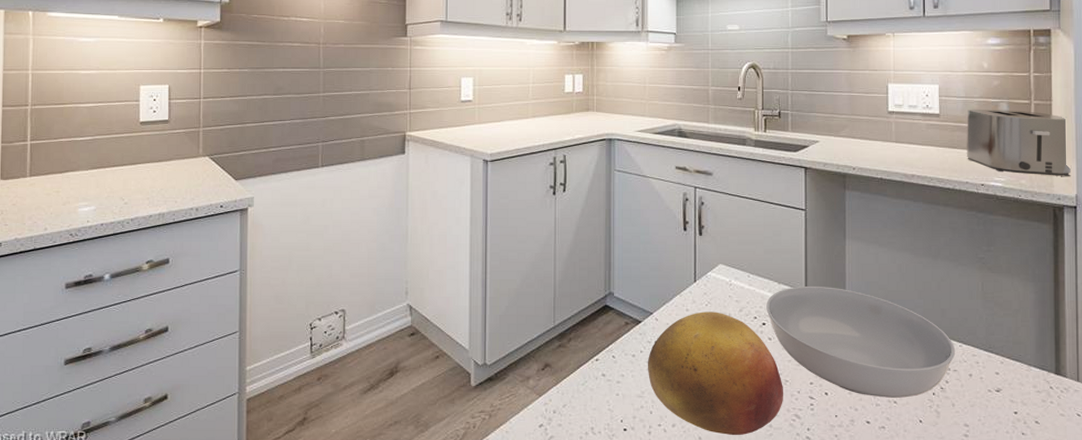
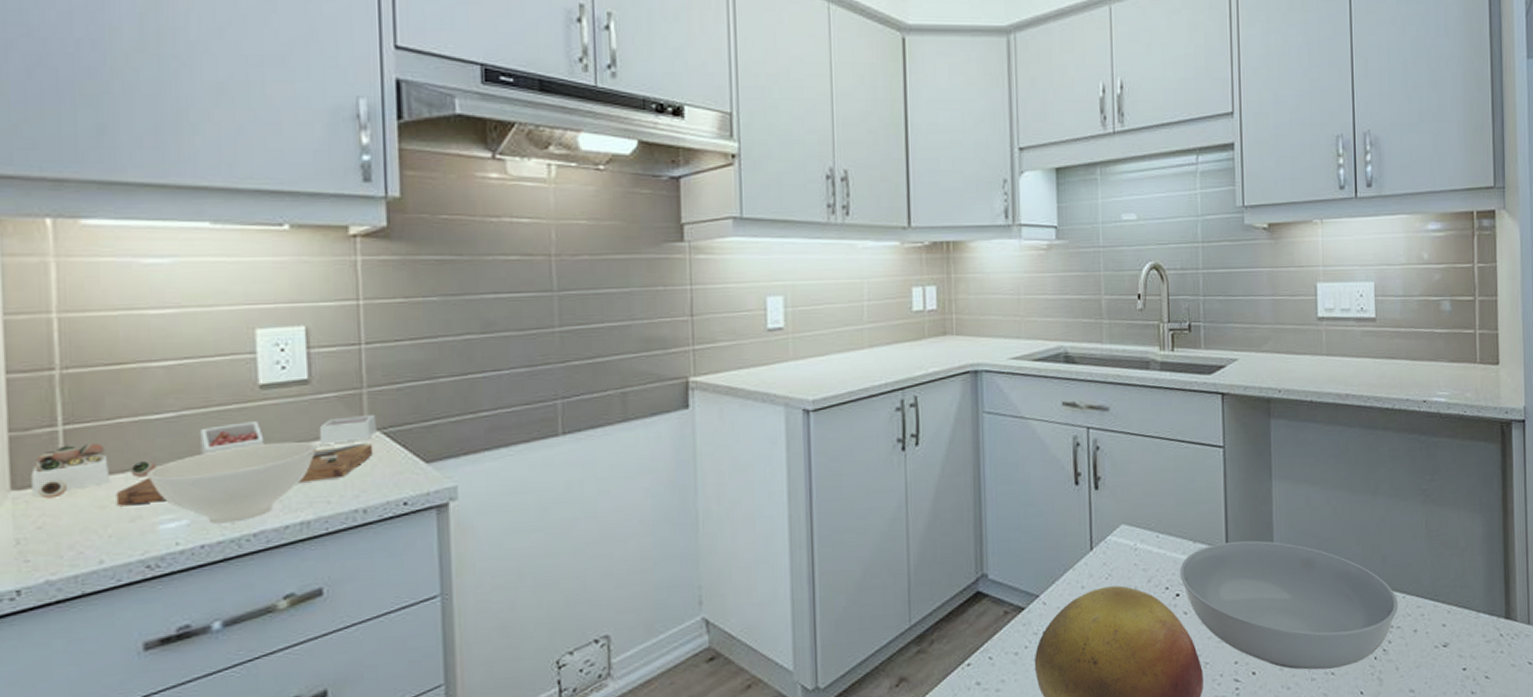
cutting board: none [11,145,208,195] -> present [31,414,378,506]
bowl: none [74,160,171,210] -> present [147,441,318,524]
toaster: present [967,110,1072,177] -> none [1406,309,1519,386]

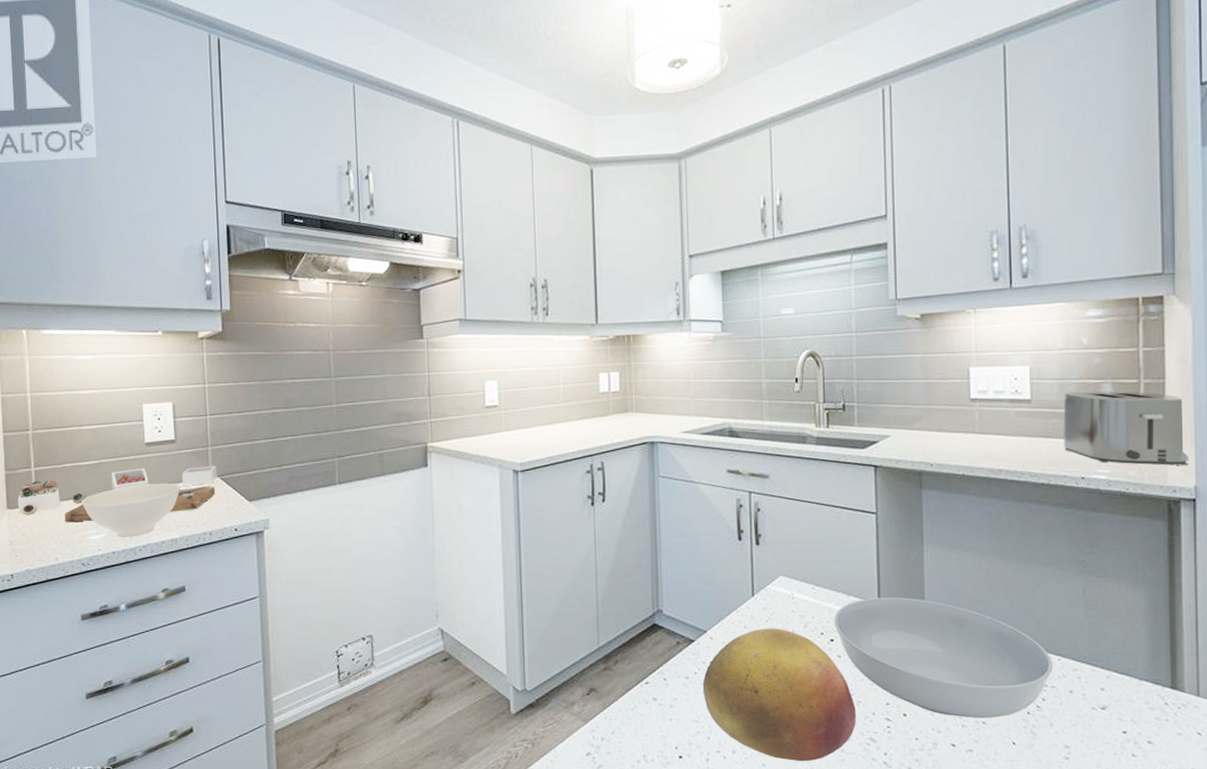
toaster: none [1406,309,1519,386] -> present [1063,391,1190,466]

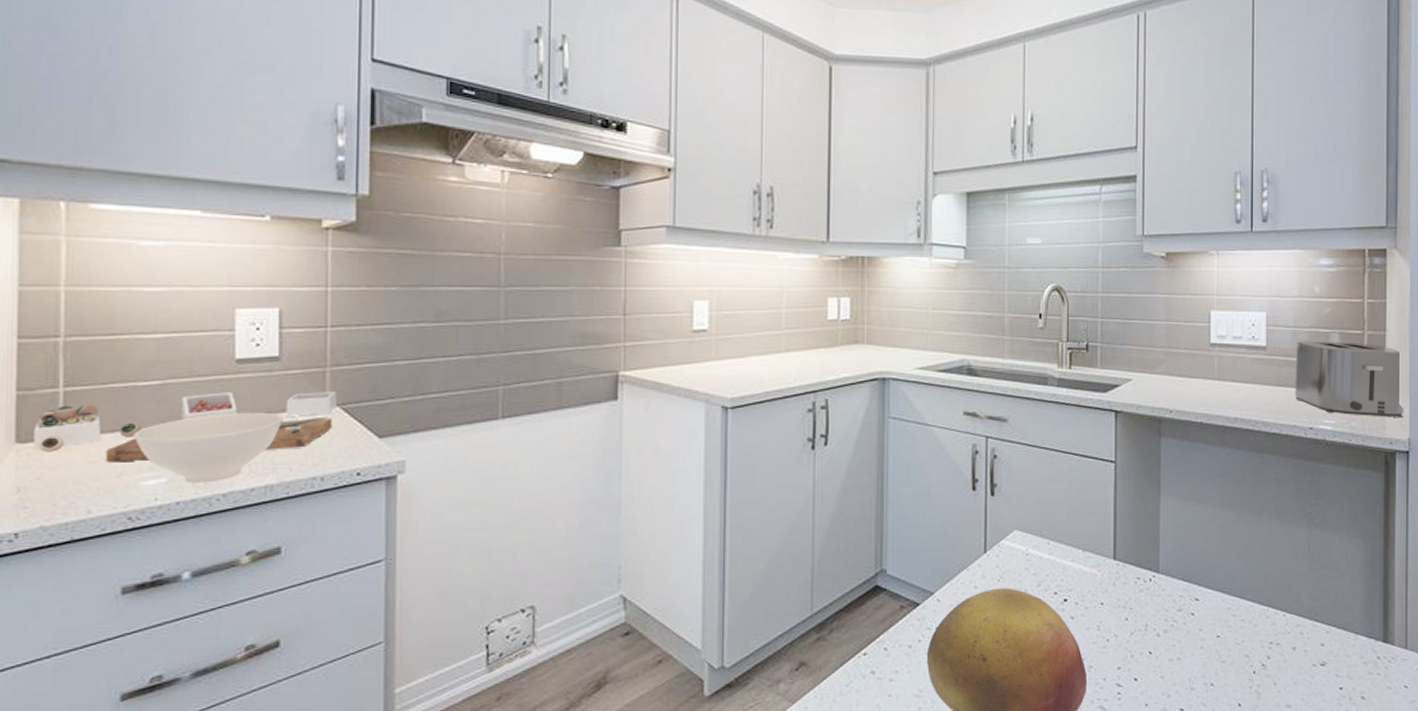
bowl: present [834,597,1054,718] -> none [1068,552,1279,680]

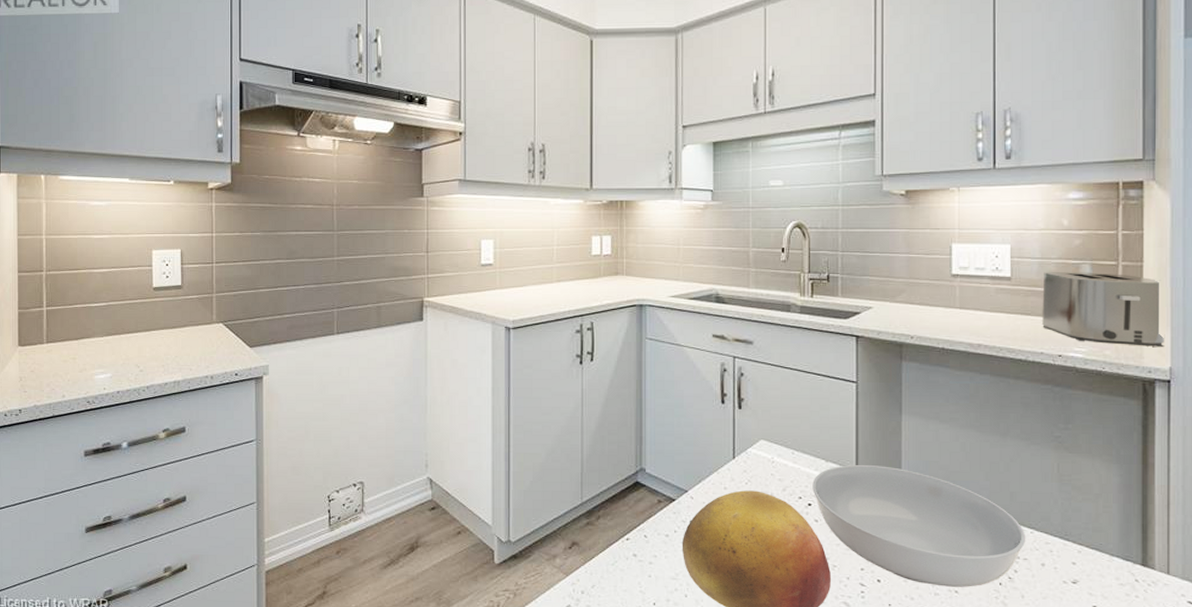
cutting board: present [33,390,338,463] -> none [29,311,221,362]
bowl: present [133,412,284,483] -> none [90,326,185,378]
bowl: none [1068,552,1279,680] -> present [812,464,1026,587]

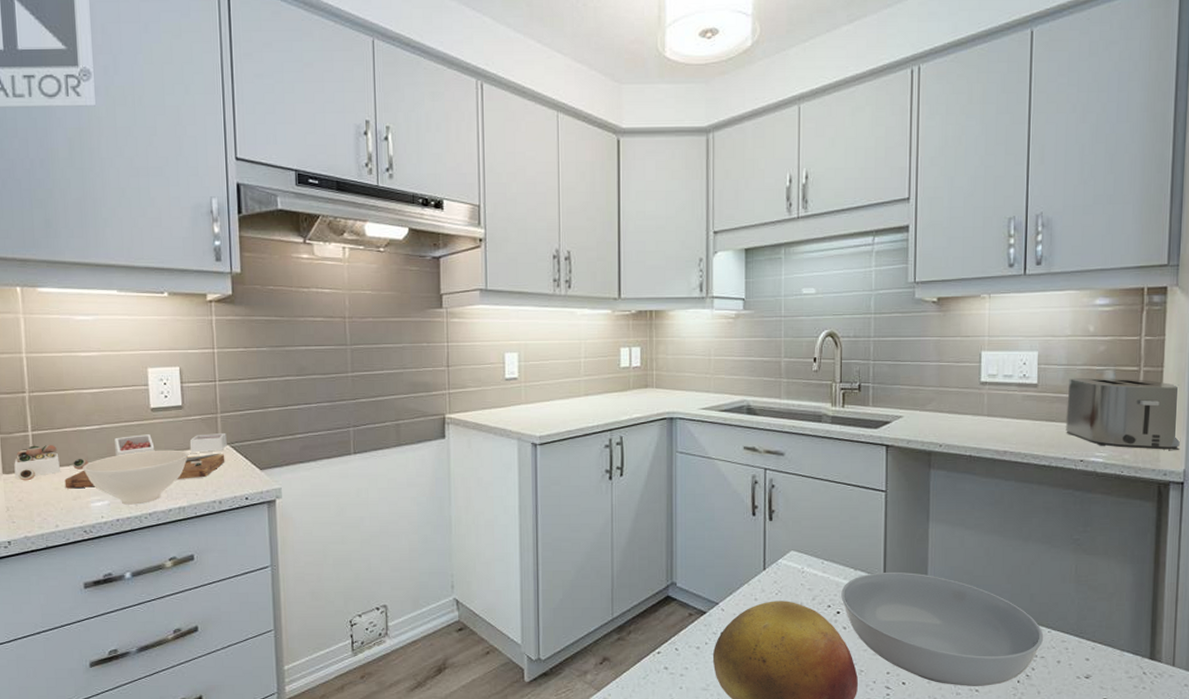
cutting board: none [29,311,221,362] -> present [14,432,228,489]
bowl: none [90,326,185,378] -> present [83,450,189,505]

